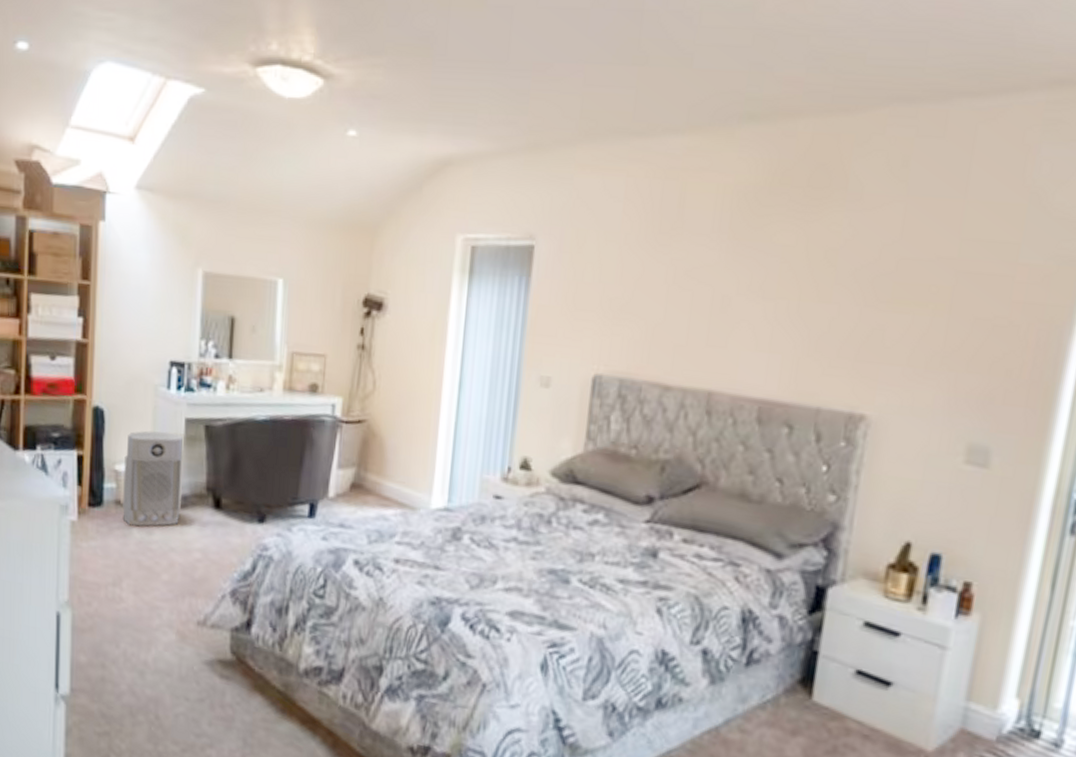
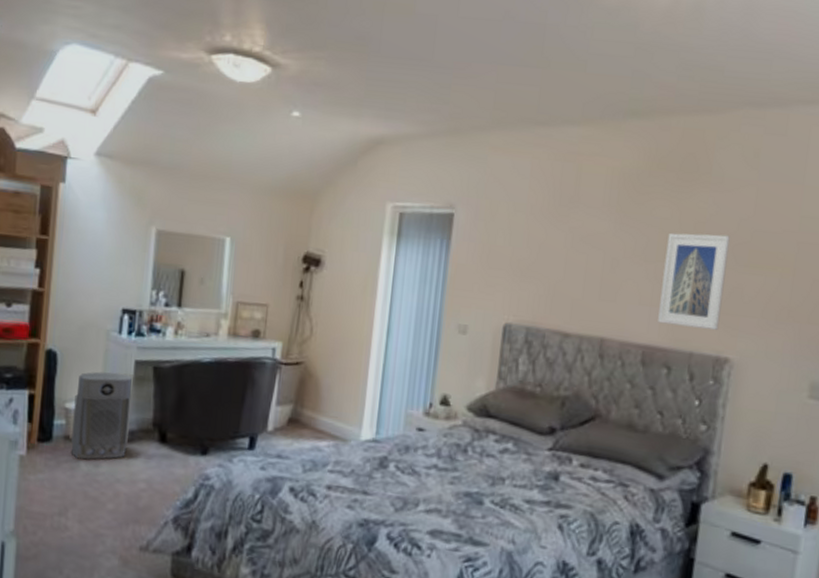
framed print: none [777,263,870,381] -> present [658,232,730,330]

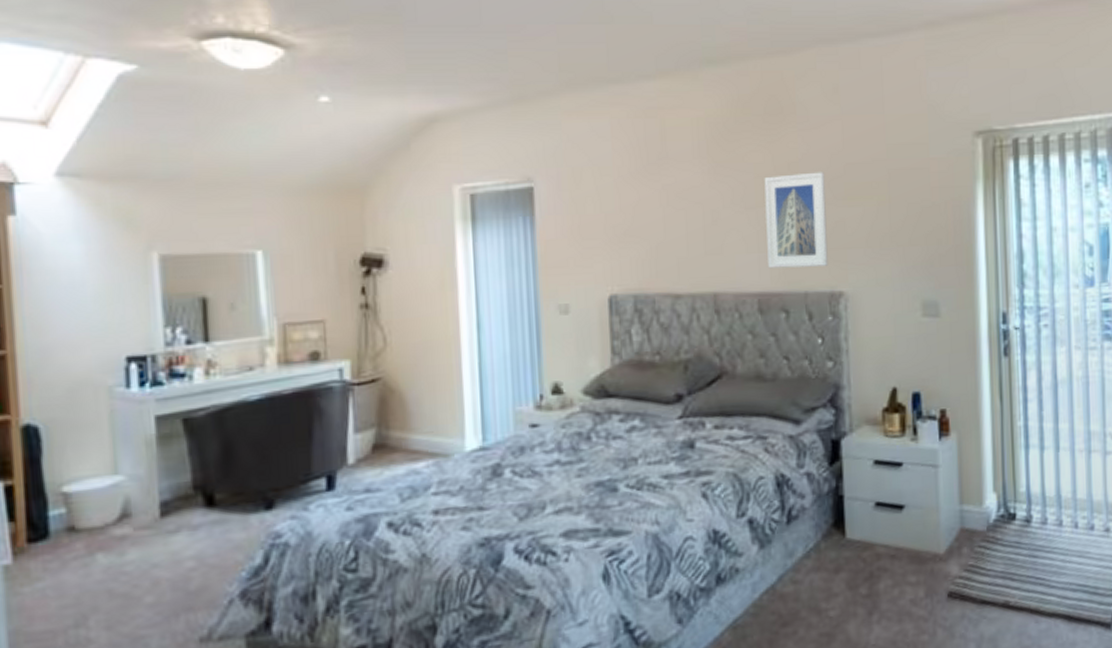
air purifier: present [71,371,133,460] -> none [75,434,162,552]

